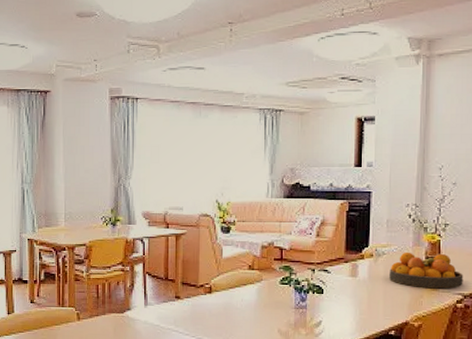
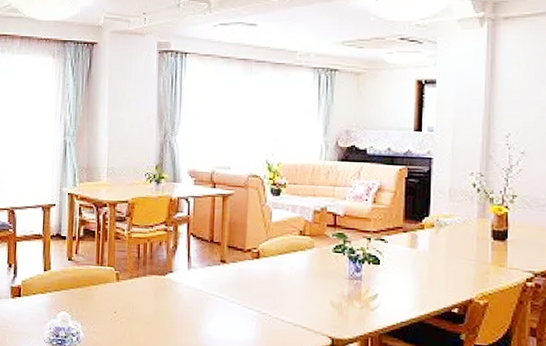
fruit bowl: present [389,252,463,289] -> none [452,223,534,265]

